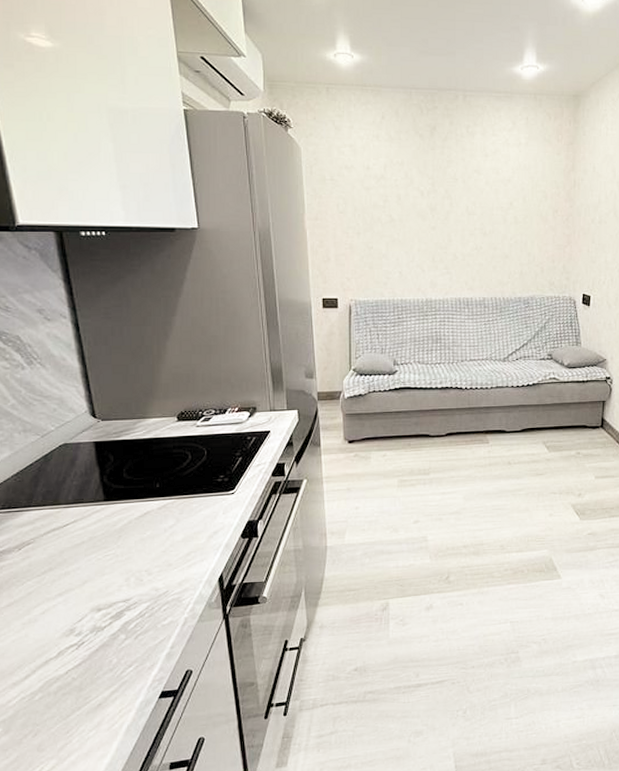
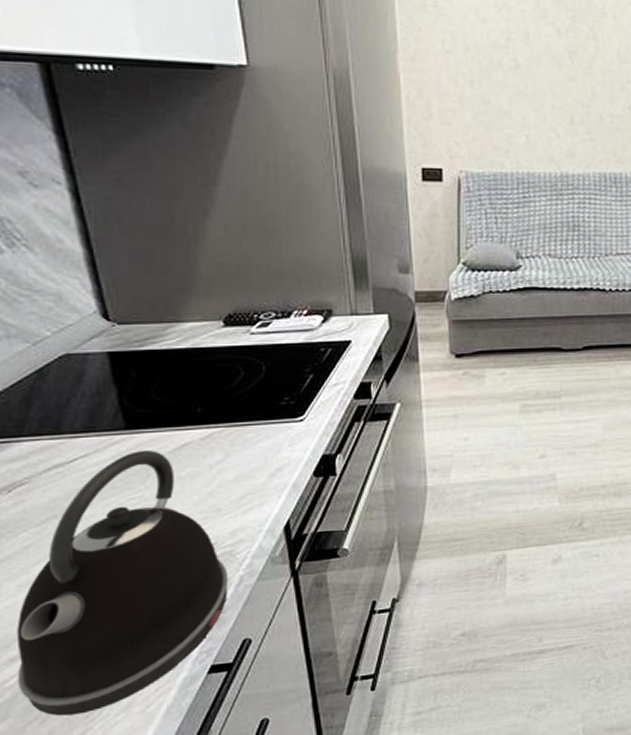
kettle: none [18,517,176,731] -> present [17,449,229,716]

